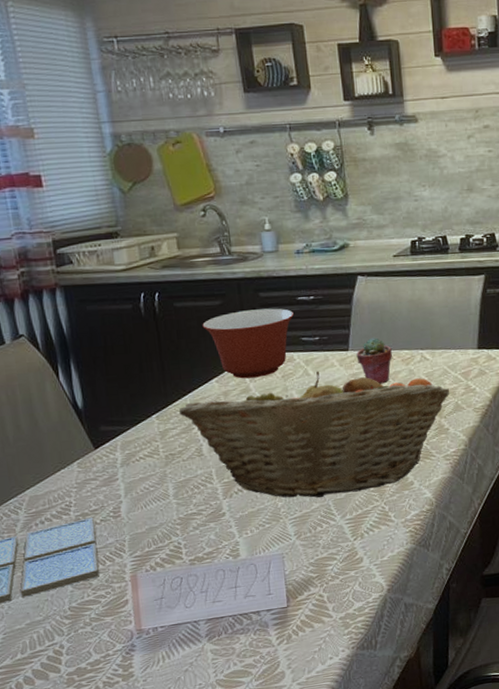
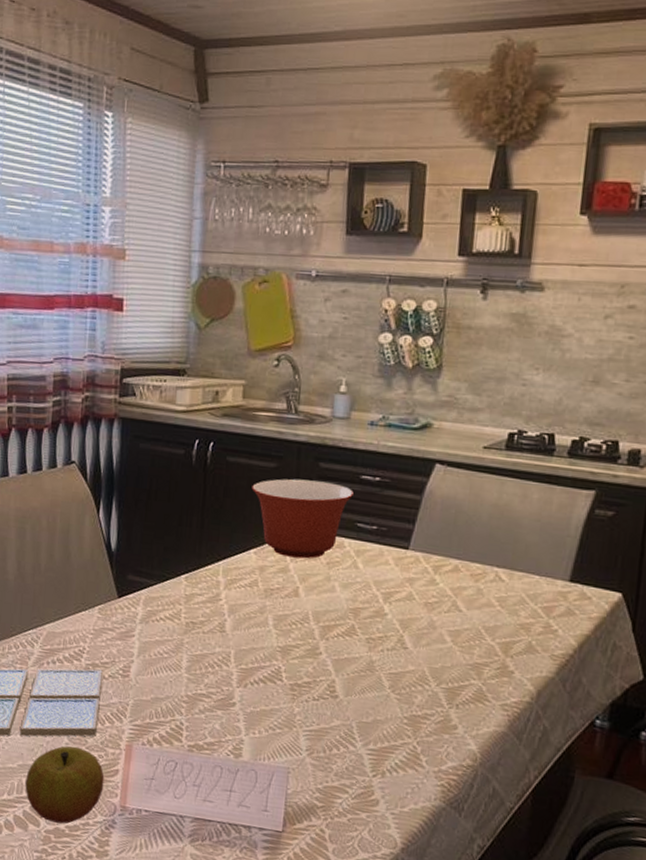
apple: none [36,591,117,665] -> present [25,746,105,824]
fruit basket: present [179,371,449,498] -> none [209,565,523,722]
potted succulent: present [356,338,392,384] -> none [416,540,461,598]

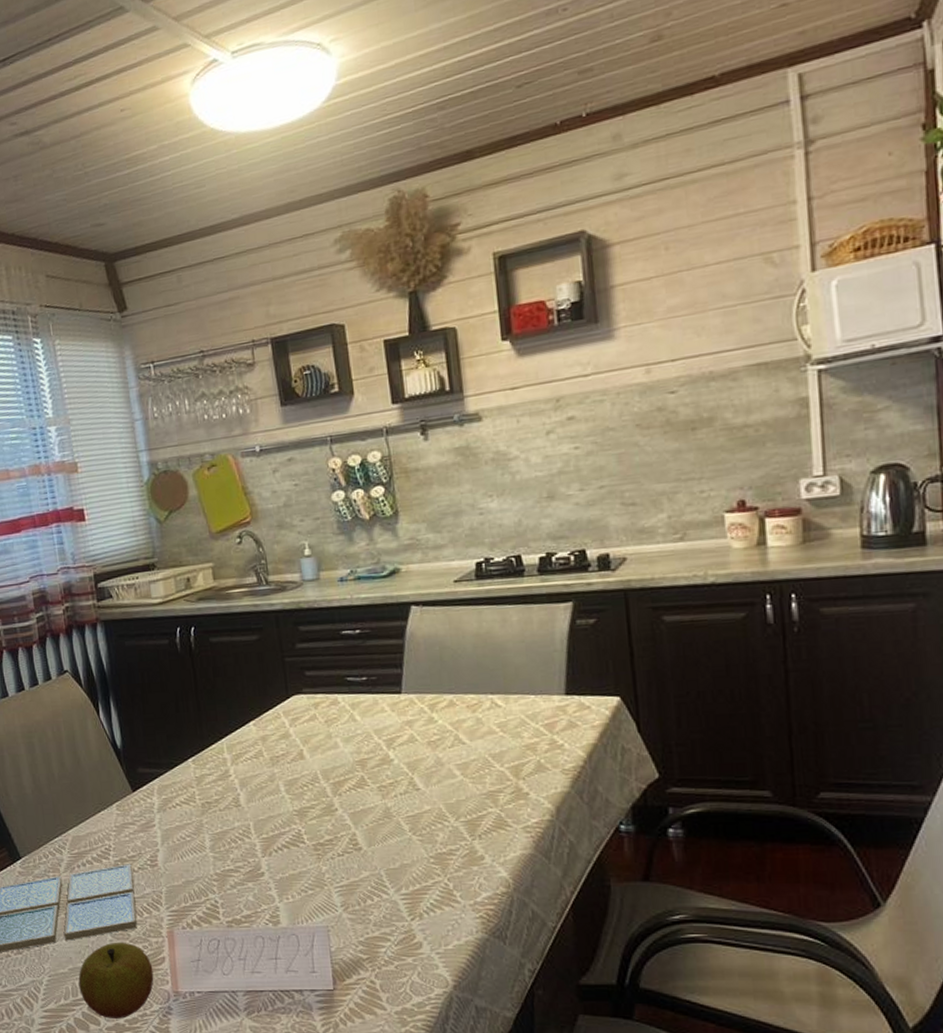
mixing bowl: present [252,479,354,559] -> none [239,643,337,723]

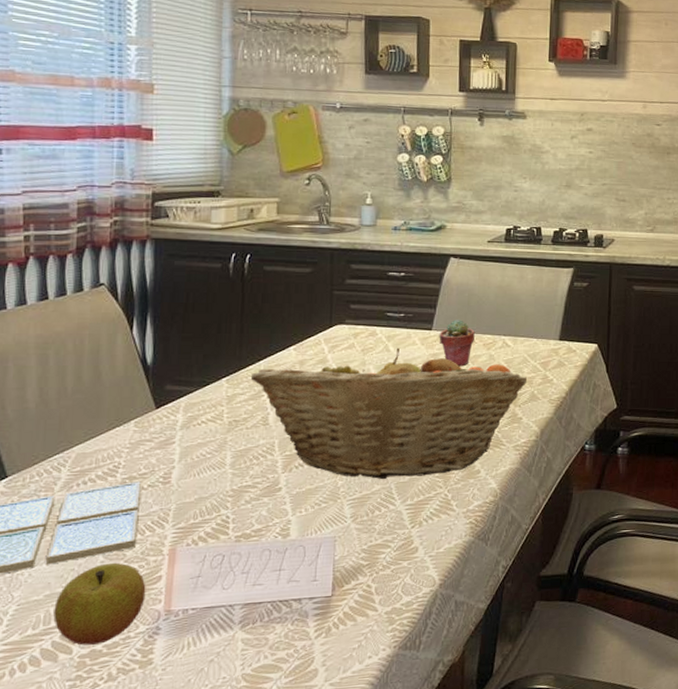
fruit basket: none [215,716,529,865] -> present [250,347,527,479]
potted succulent: none [410,679,455,735] -> present [439,320,475,367]

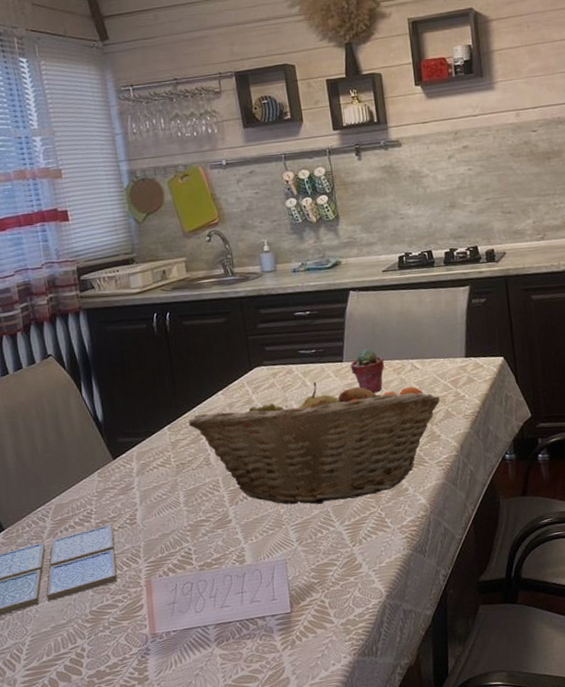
apple: present [53,562,146,646] -> none [60,595,133,668]

